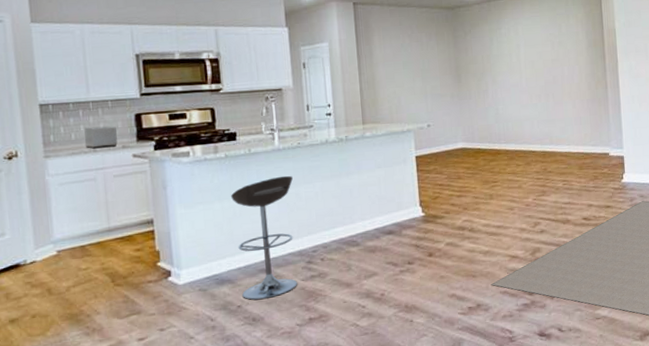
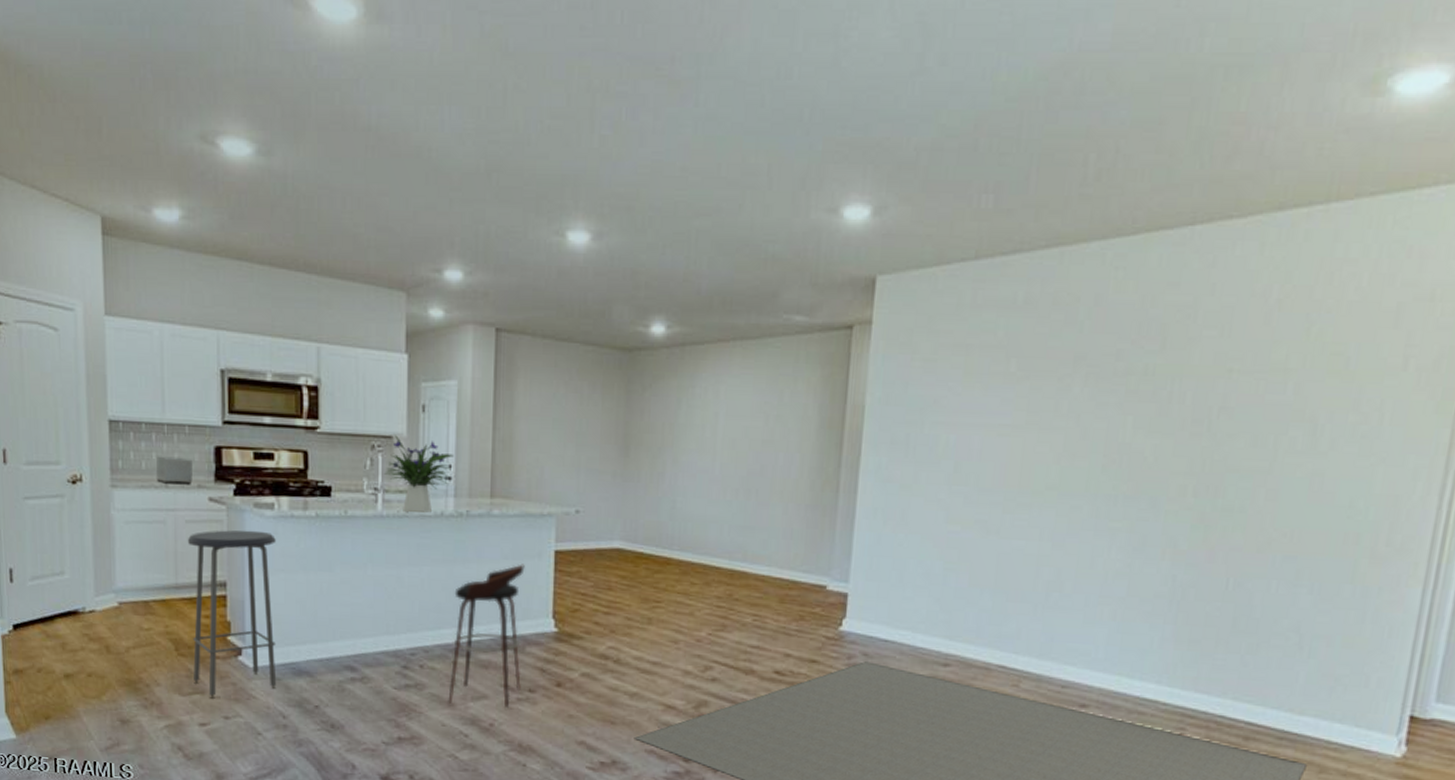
bar stool: none [116,174,204,316] -> present [187,530,277,699]
bar stool: present [230,175,297,300] -> none [317,551,395,704]
flower arrangement: none [278,87,332,145] -> present [384,435,454,514]
bar stool: none [342,169,403,284] -> present [448,564,525,708]

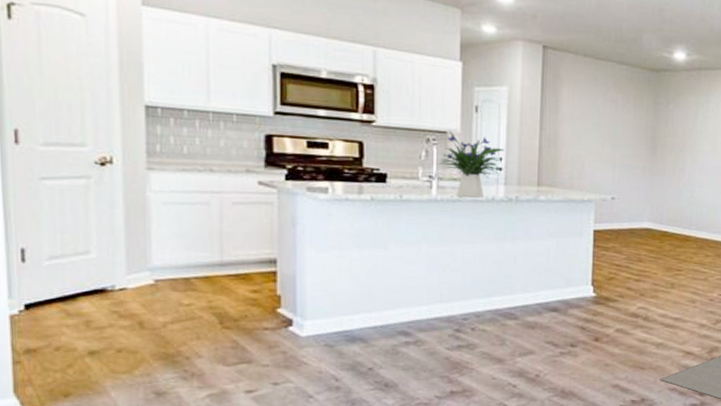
toaster: present [155,456,193,486] -> none [199,141,242,171]
bar stool: present [187,530,277,699] -> none [234,211,329,367]
bar stool: present [448,564,525,708] -> none [498,241,568,361]

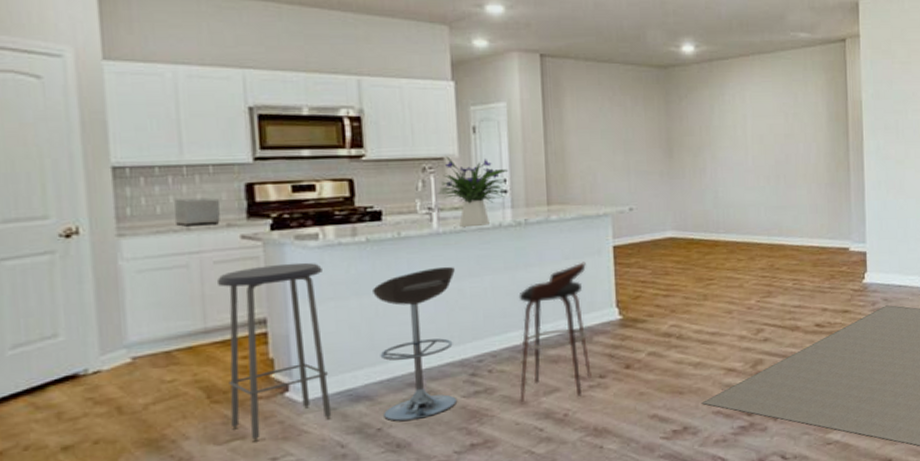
toaster: none [199,141,242,171] -> present [174,197,221,228]
bar stool: none [234,211,329,367] -> present [216,262,332,442]
bar stool: none [372,230,449,365] -> present [371,266,456,422]
bar stool: none [498,241,568,361] -> present [518,261,593,402]

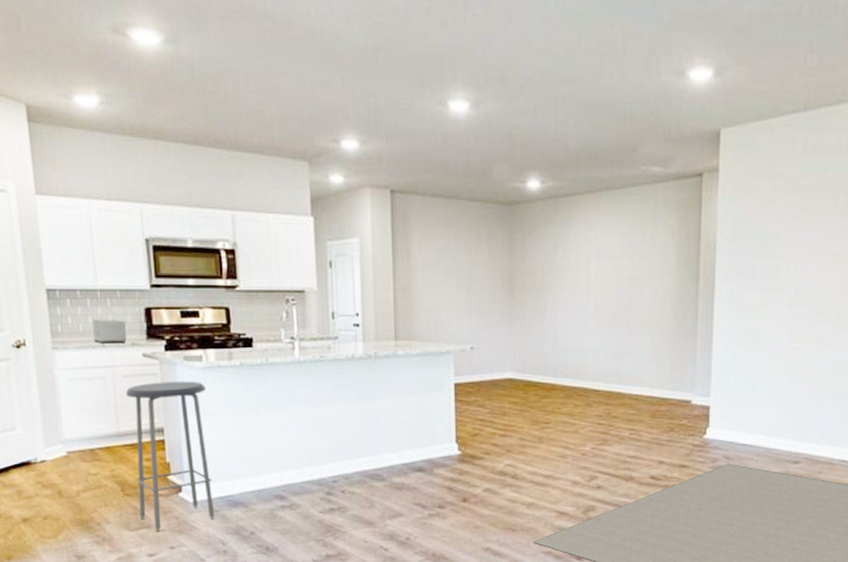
bar stool: present [371,266,456,422] -> none [245,392,315,529]
flower arrangement: present [438,156,509,228] -> none [299,289,361,358]
bar stool: present [518,261,593,402] -> none [368,397,433,523]

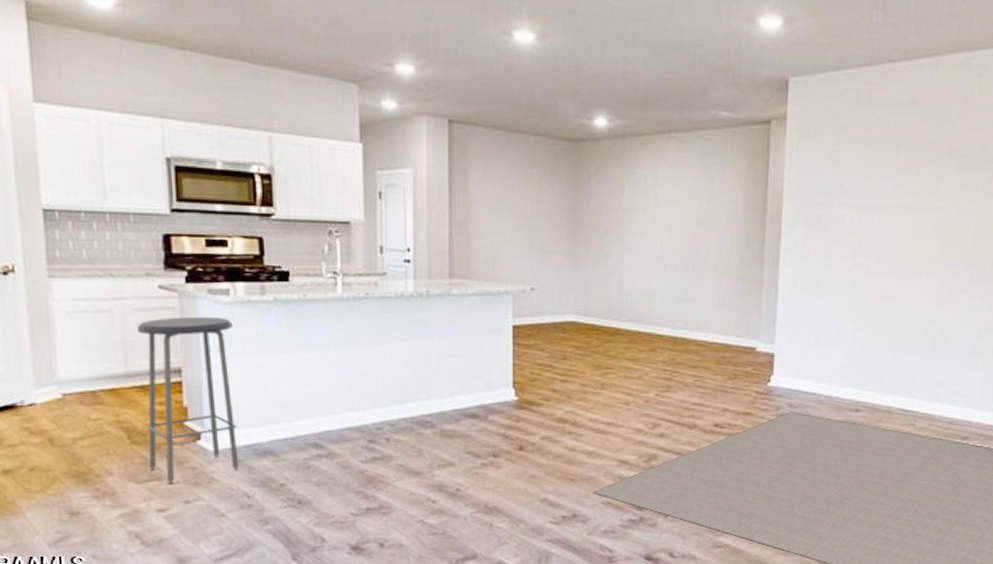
toaster: present [92,319,127,345] -> none [98,245,140,275]

